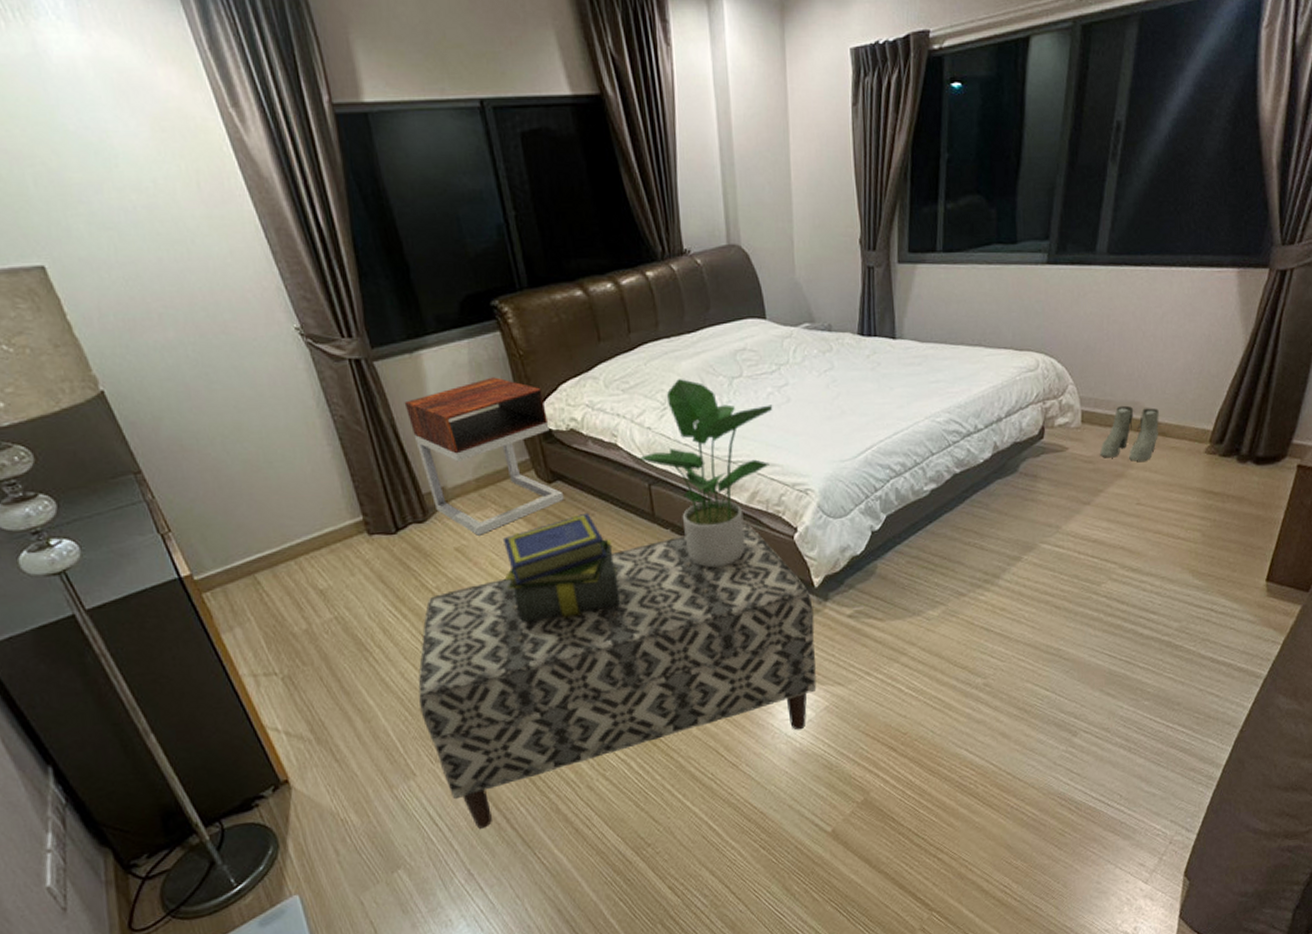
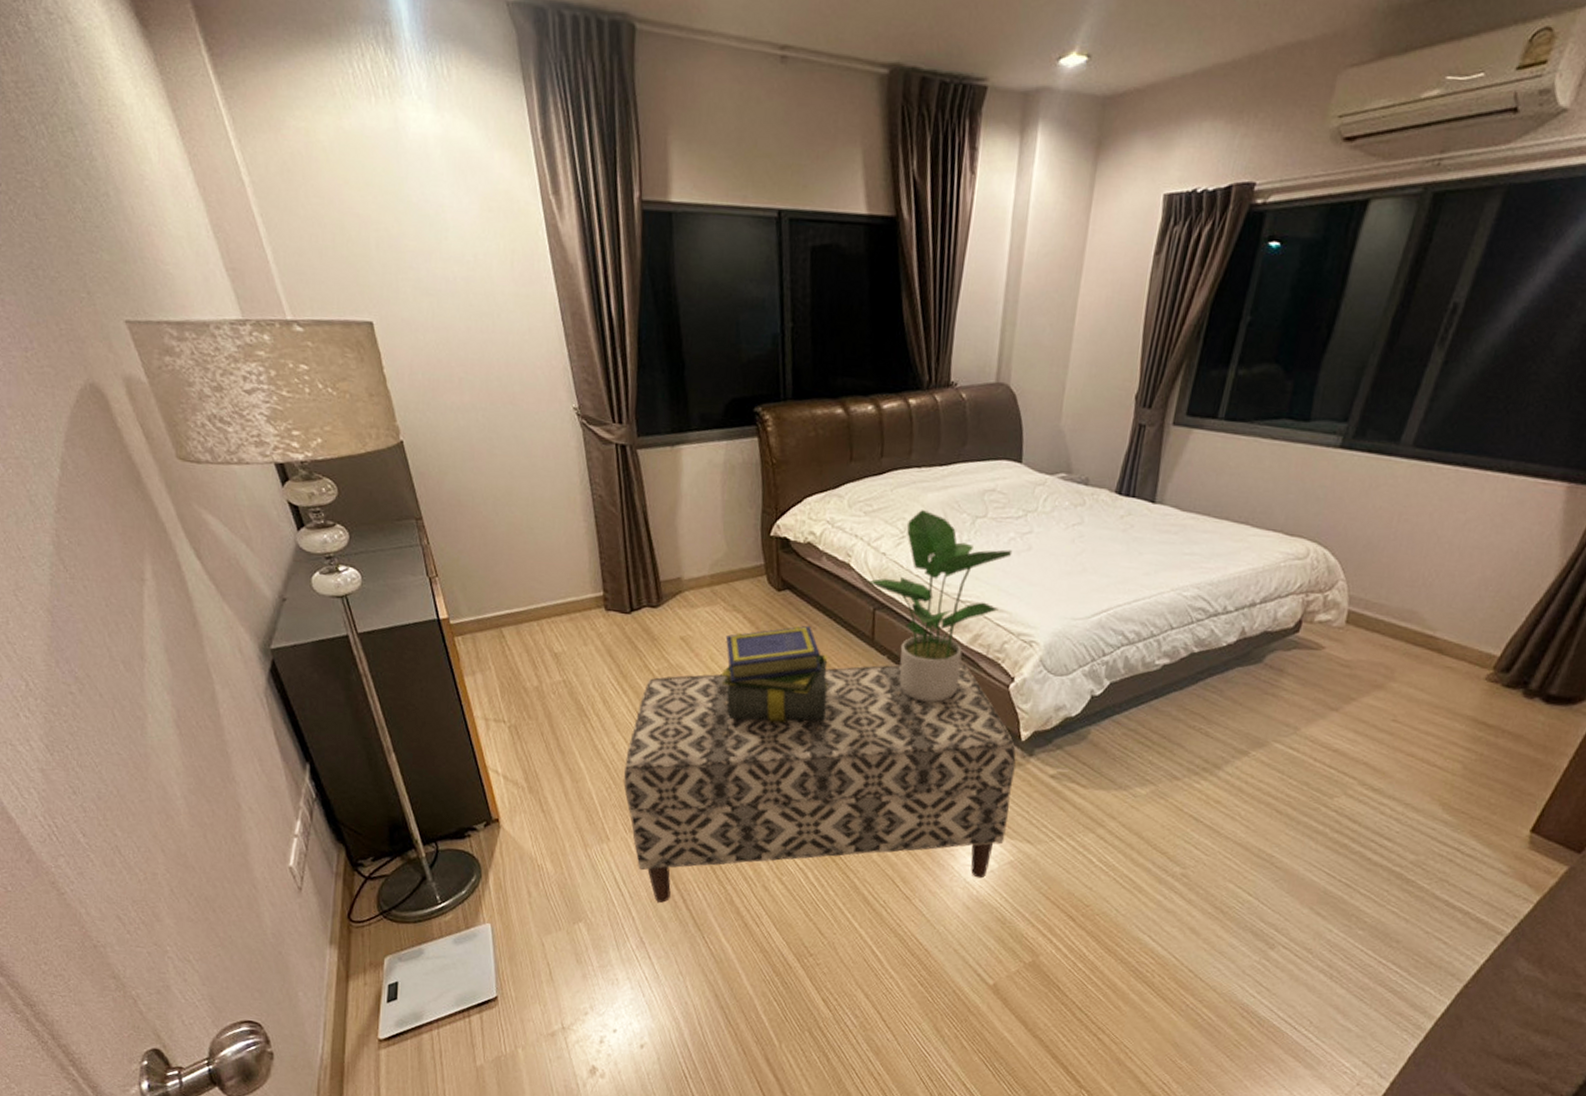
nightstand: present [404,377,564,536] -> none [658,480,790,629]
boots: present [1100,405,1159,462] -> none [1360,612,1439,676]

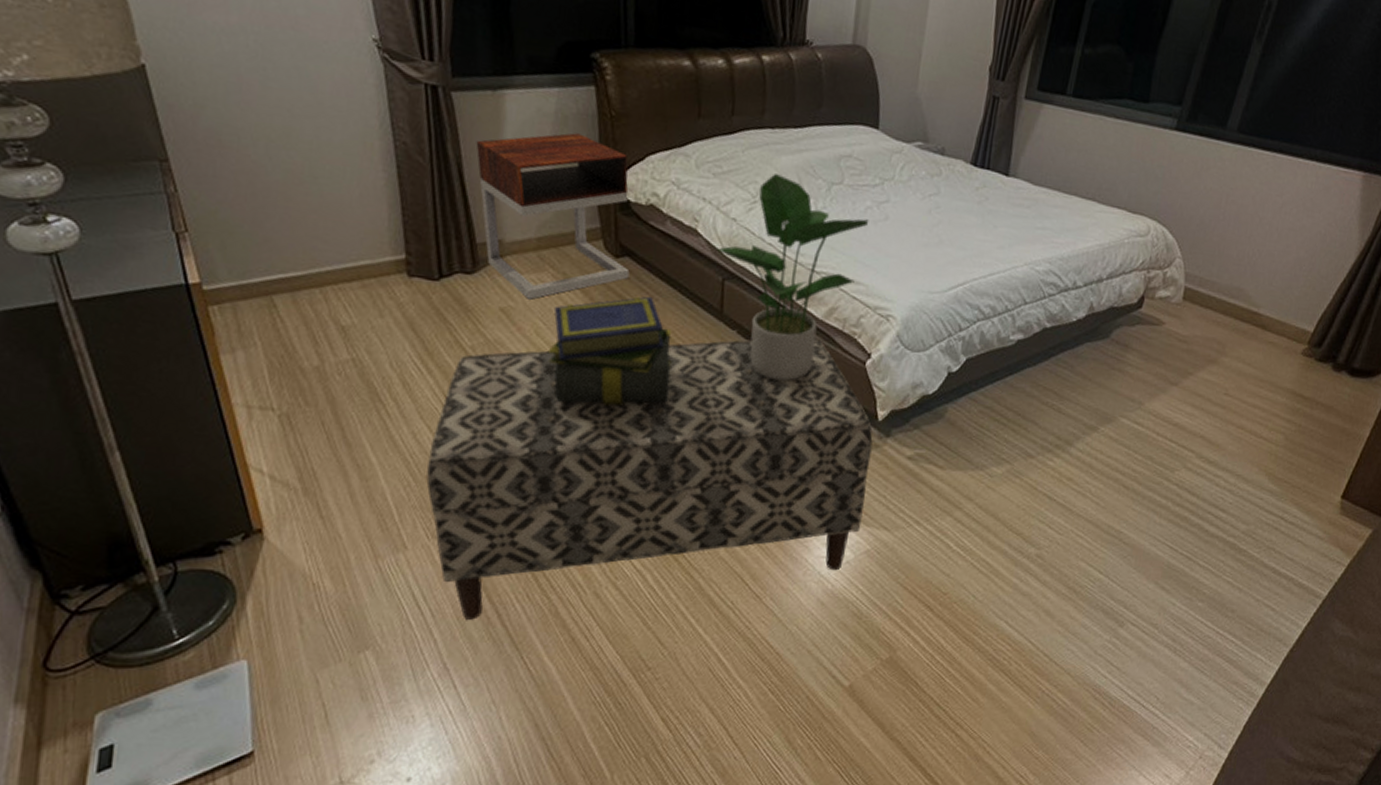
nightstand: none [658,480,790,629] -> present [476,133,630,300]

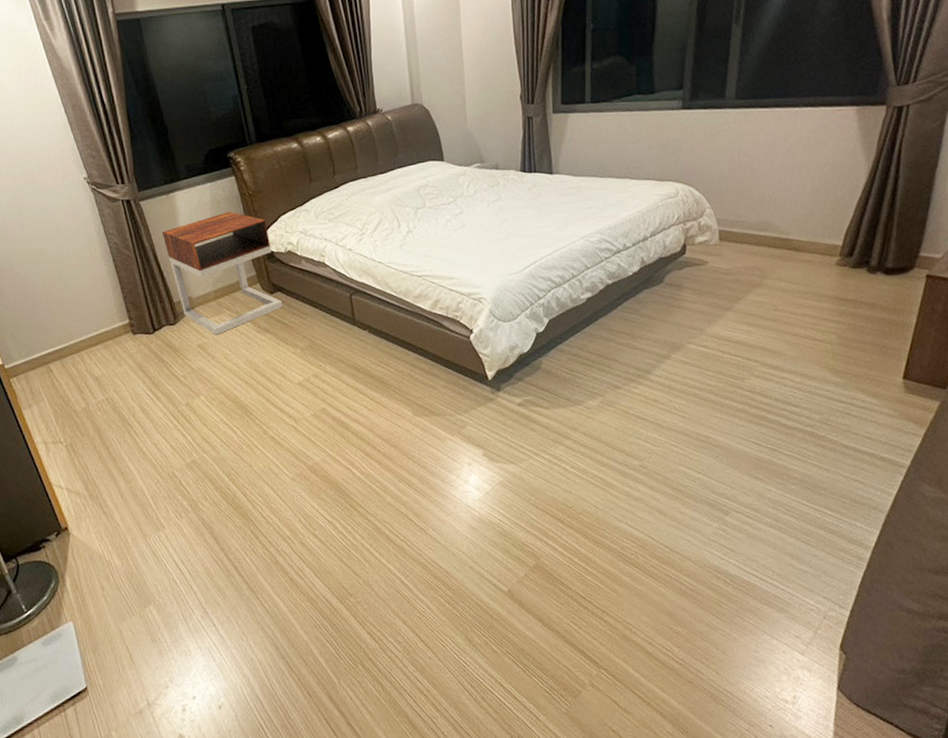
bench: present [426,337,873,620] -> none [168,325,492,574]
stack of books: present [547,296,672,406] -> none [234,317,328,406]
potted plant: present [717,174,869,381] -> none [342,210,451,363]

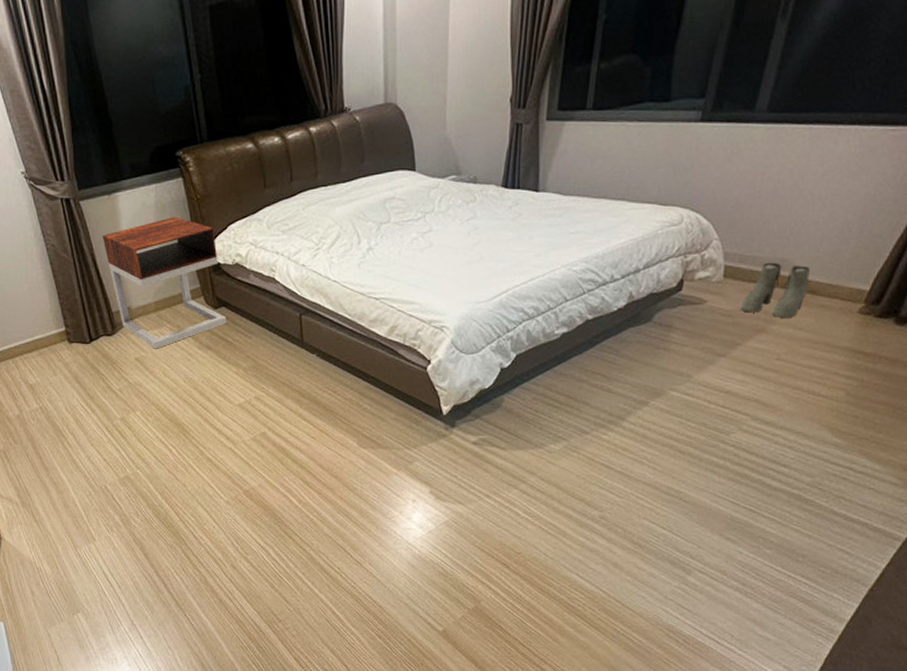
boots: none [738,225,791,273] -> present [741,262,810,318]

